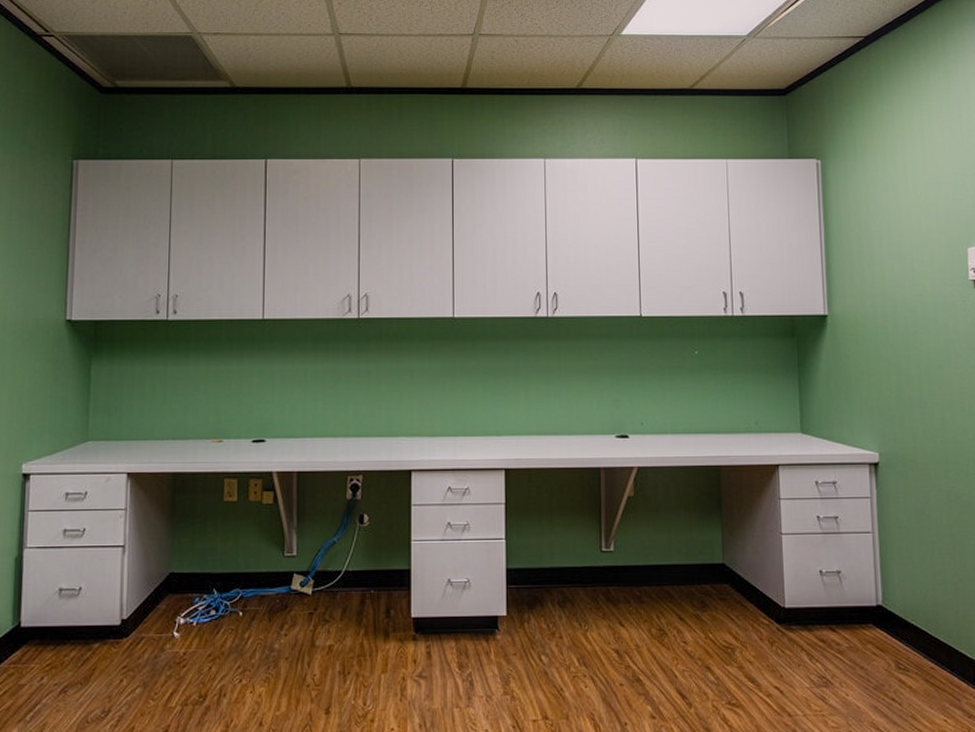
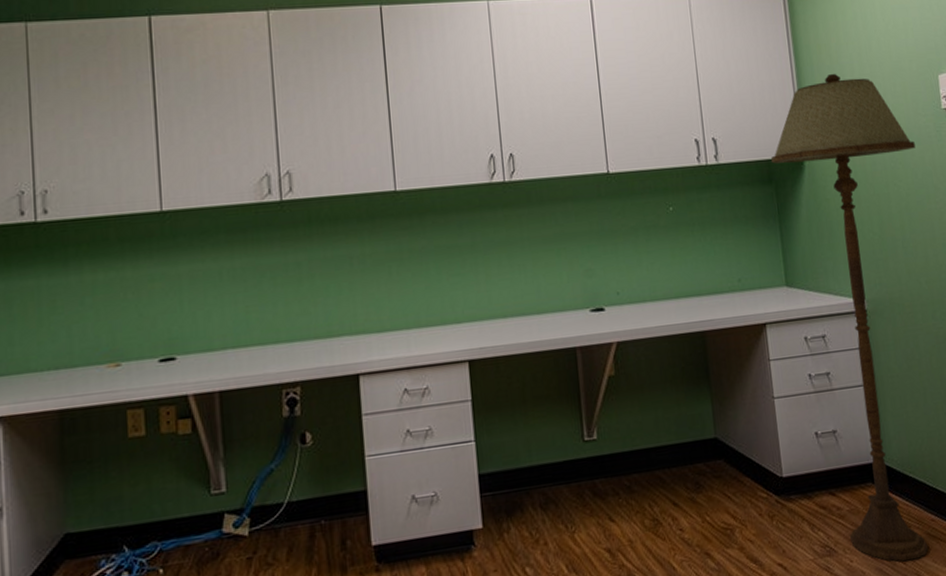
floor lamp: none [795,240,939,703] -> present [771,73,929,562]

